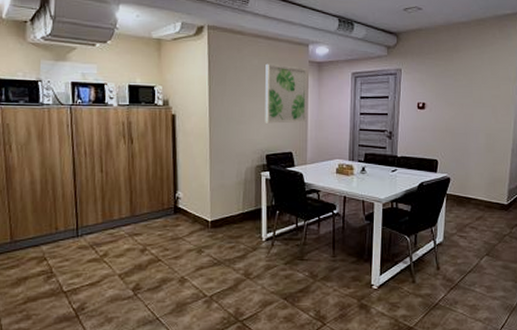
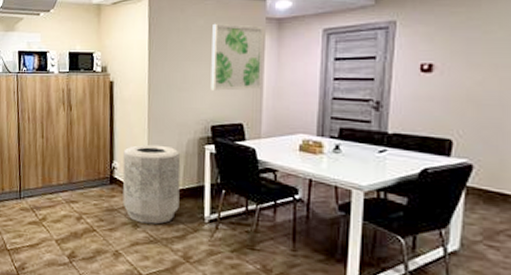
trash can: none [186,174,240,248] -> present [122,144,181,225]

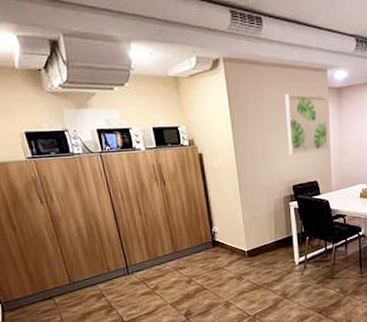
trash can: present [122,144,181,225] -> none [221,207,274,275]

